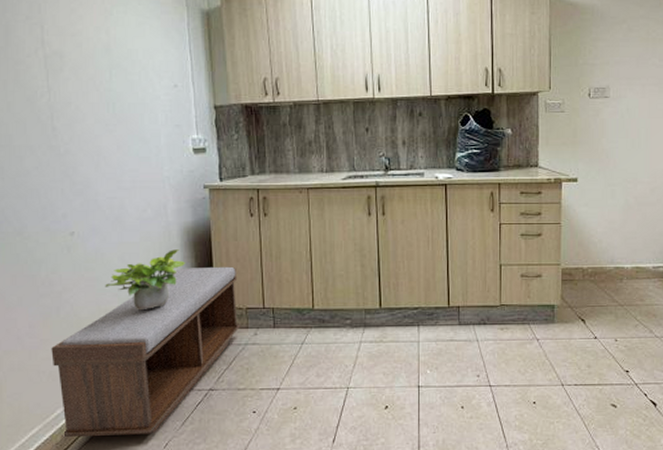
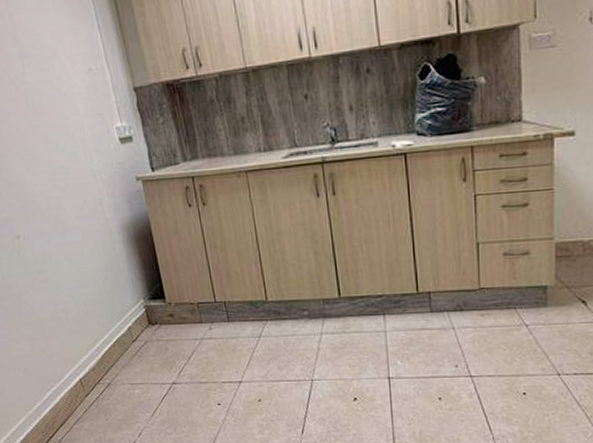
bench: present [51,266,240,438] -> none [21,261,194,427]
potted plant: present [105,249,186,311] -> none [58,246,131,309]

